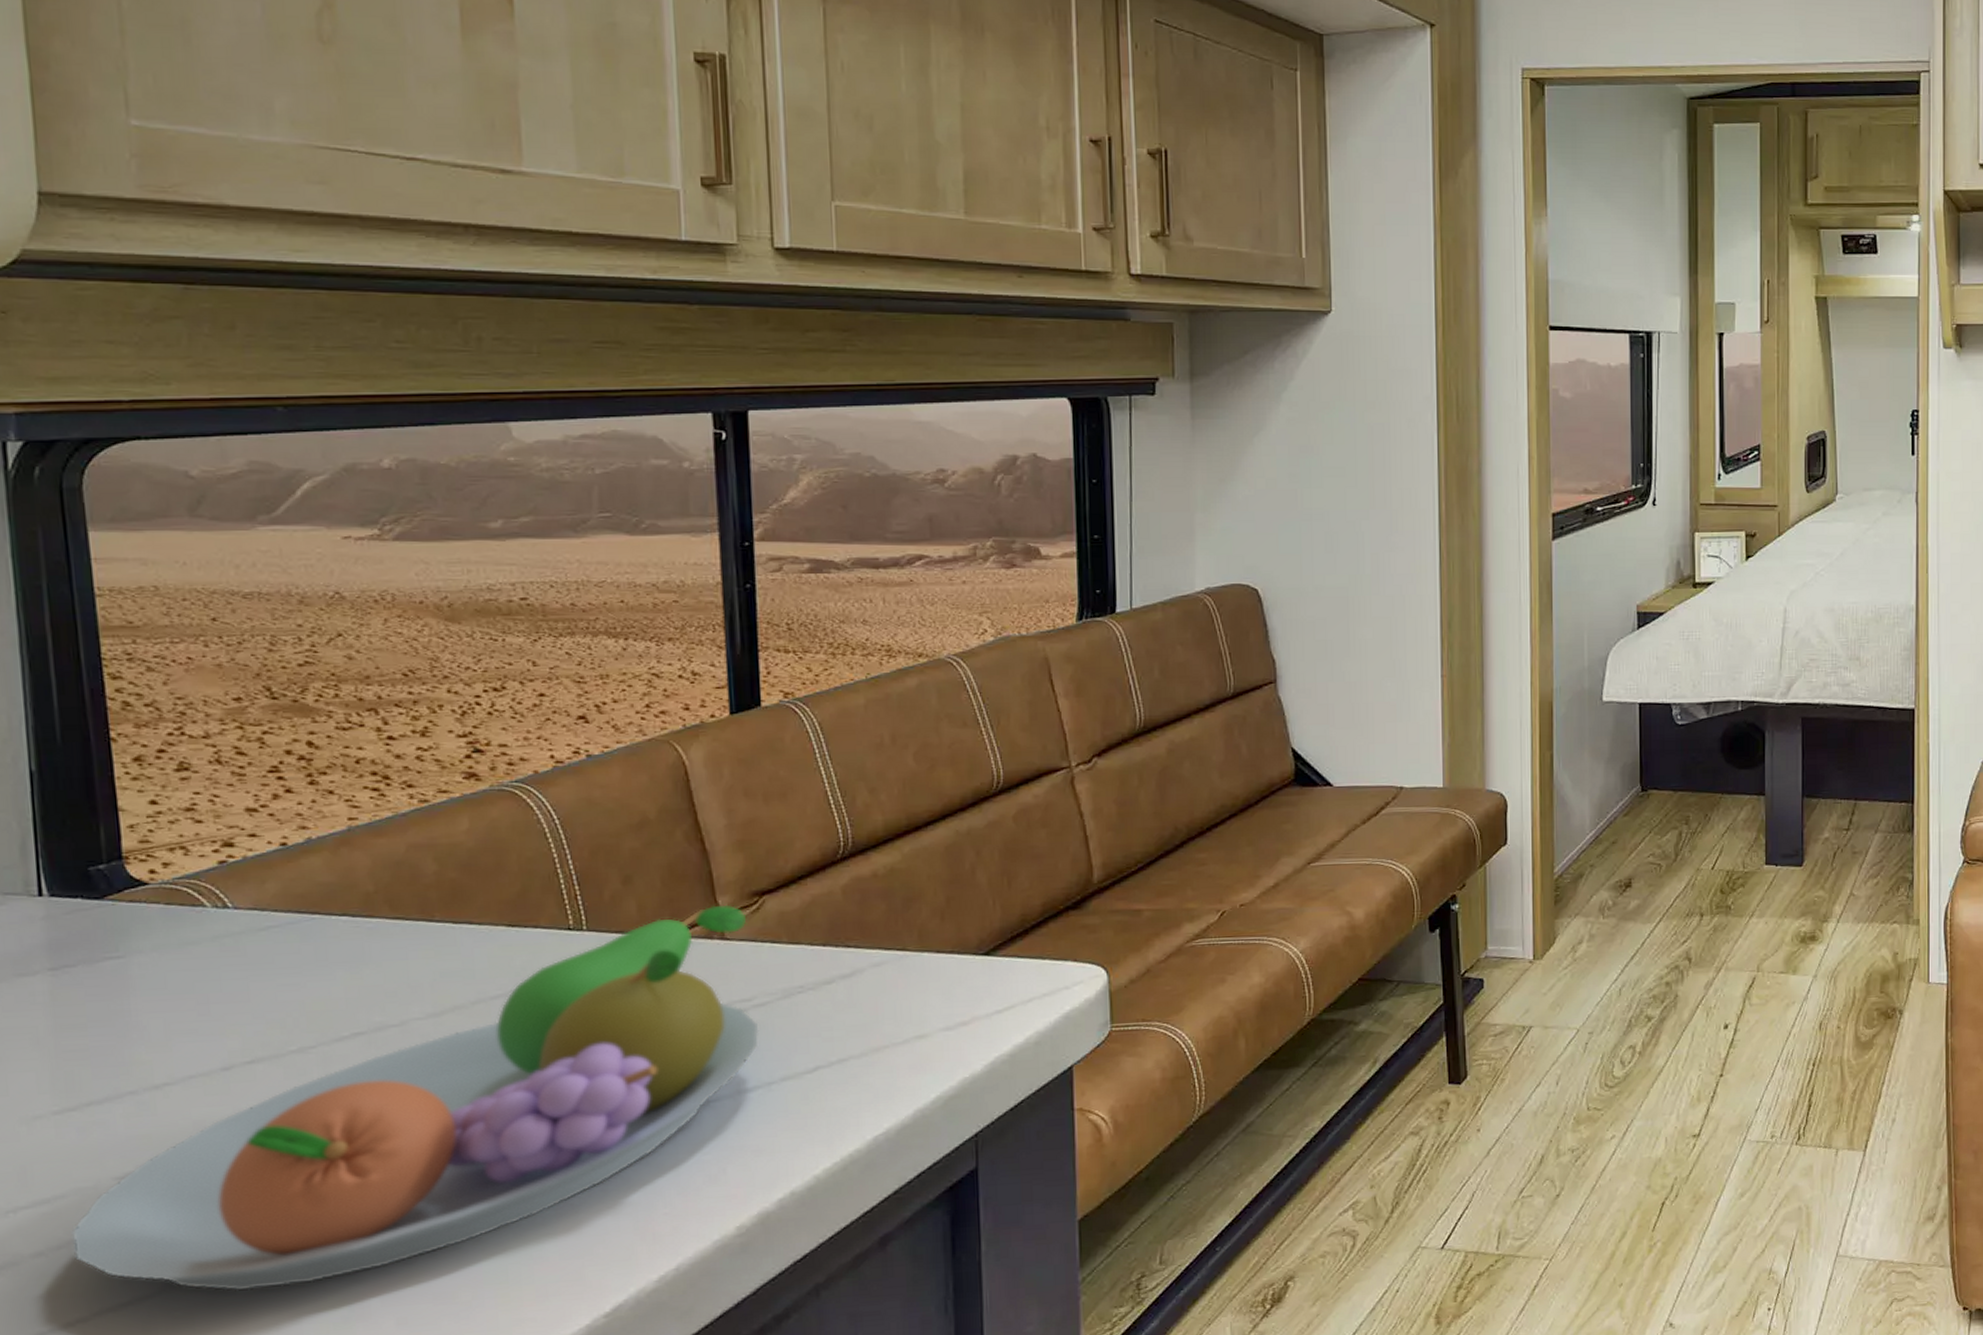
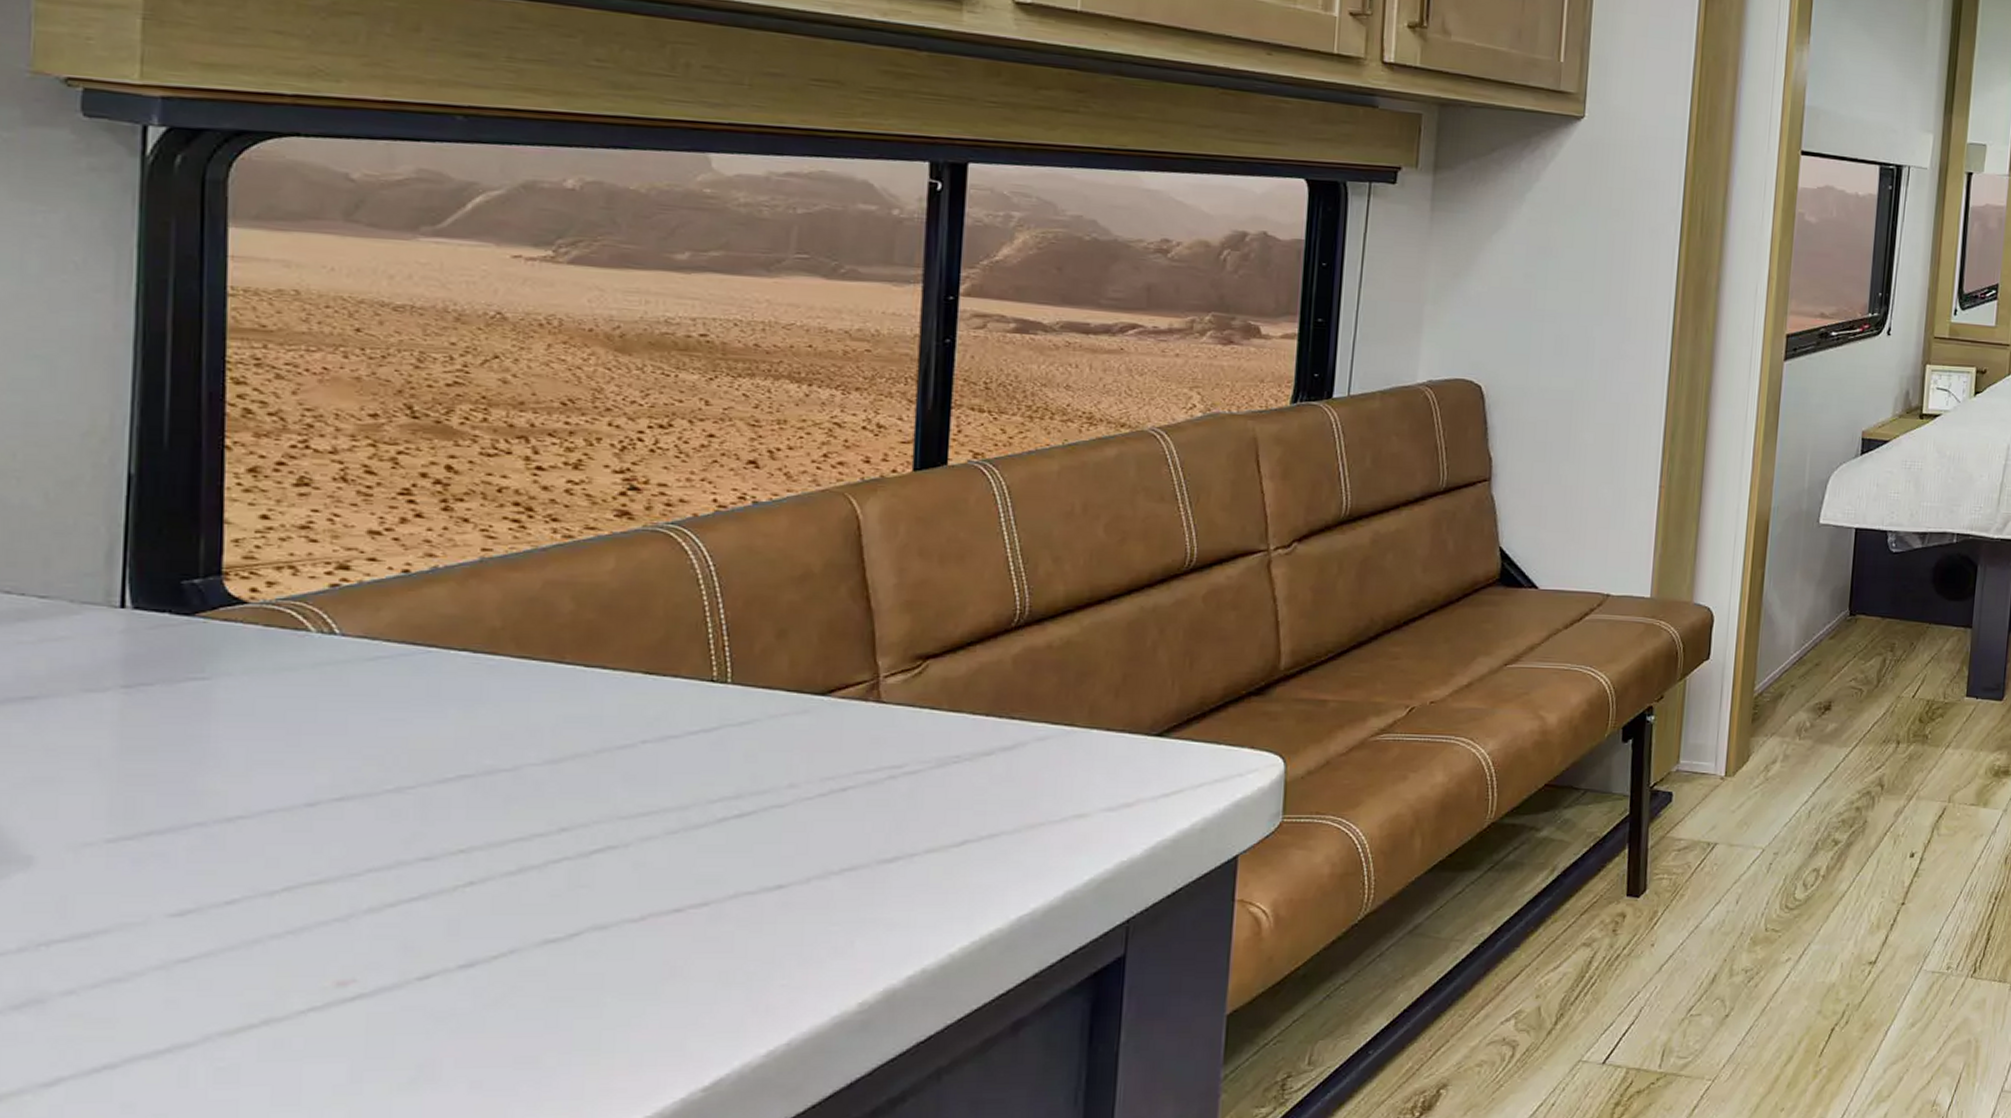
fruit bowl: present [71,904,759,1291] -> none [109,666,907,1044]

